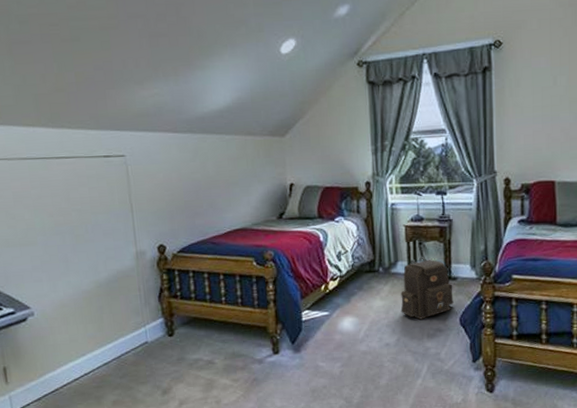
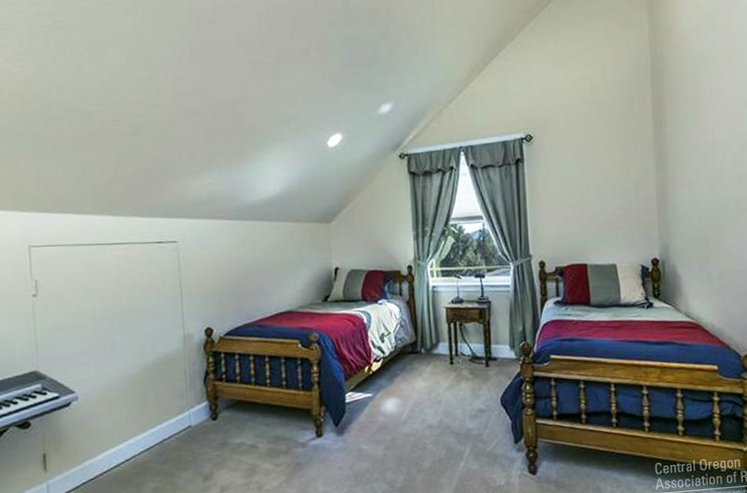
backpack: present [400,257,454,320] -> none [442,338,494,401]

